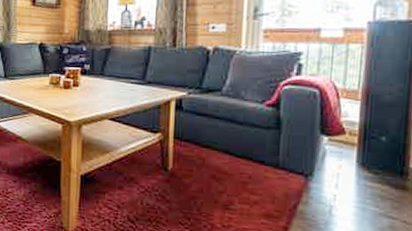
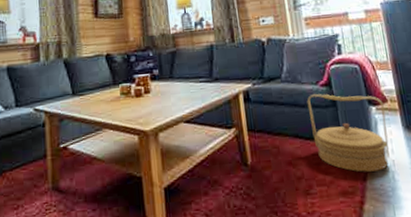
woven basket: none [245,112,339,203] -> present [306,93,390,172]

